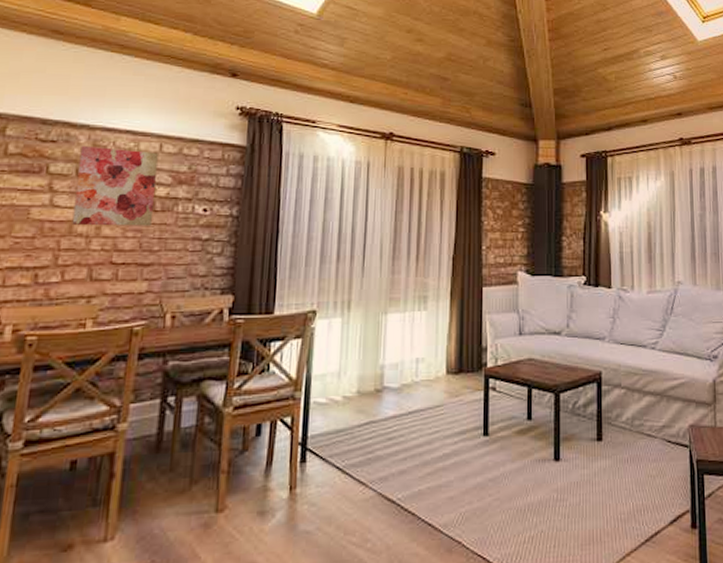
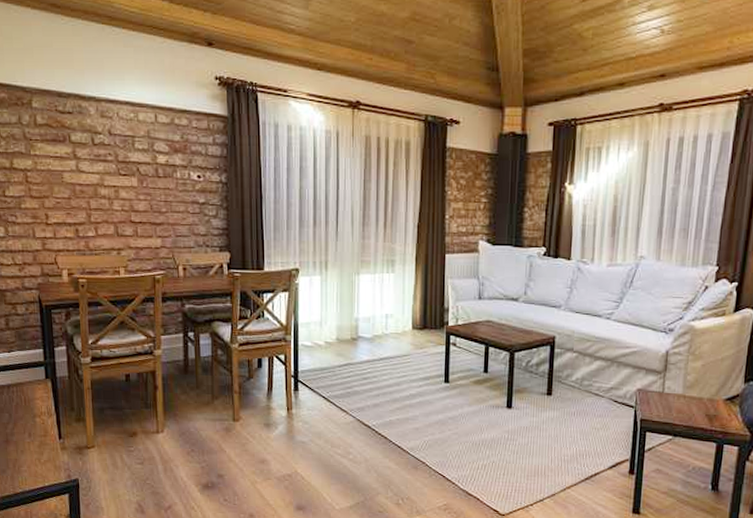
wall art: present [72,145,158,226] -> none [92,116,157,190]

